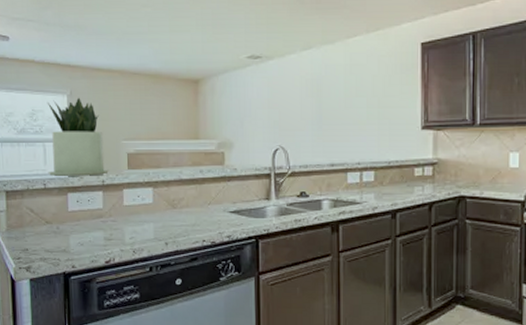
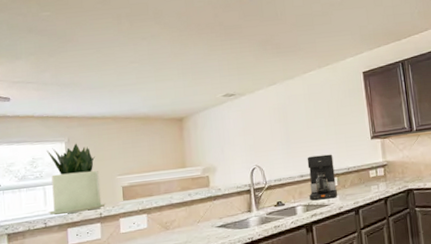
coffee maker: none [339,142,373,196] -> present [307,154,338,201]

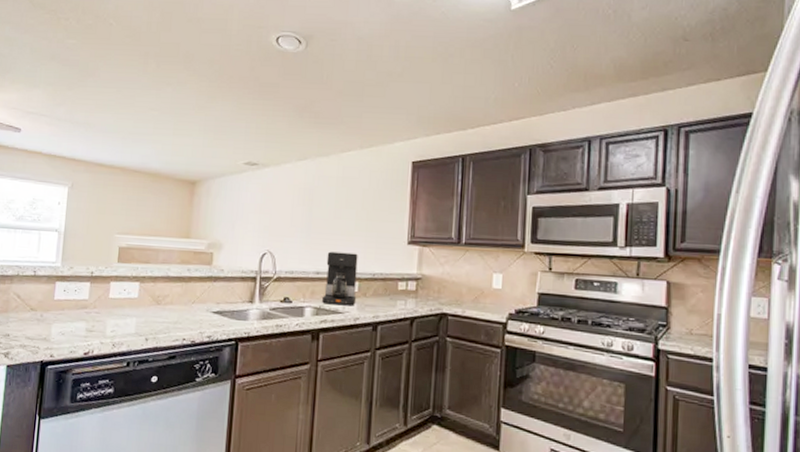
planter: present [46,143,106,216] -> none [39,190,99,267]

